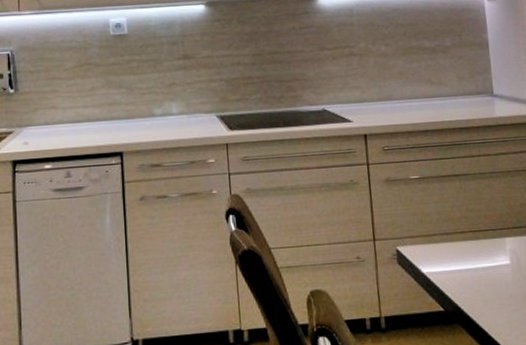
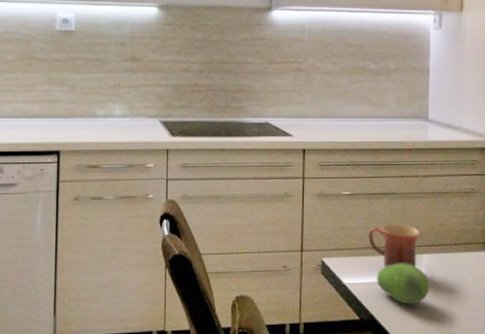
mug: none [443,206,500,254] -> present [368,223,420,267]
fruit: none [457,248,517,293] -> present [377,263,429,305]

